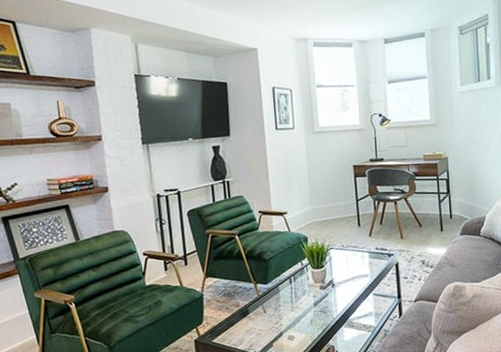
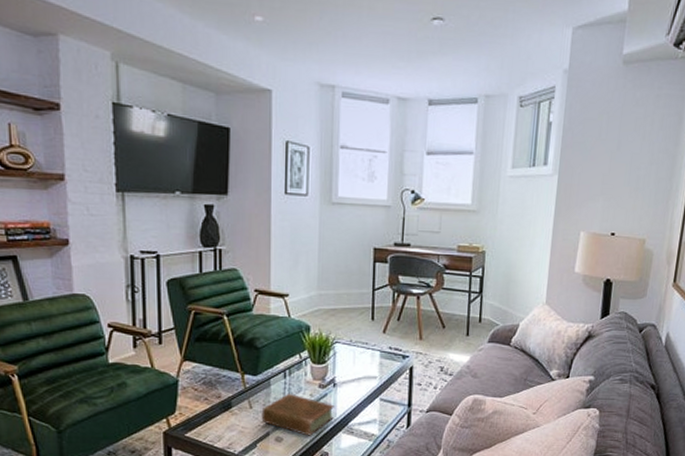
book: none [274,297,336,333] -> present [261,394,334,436]

